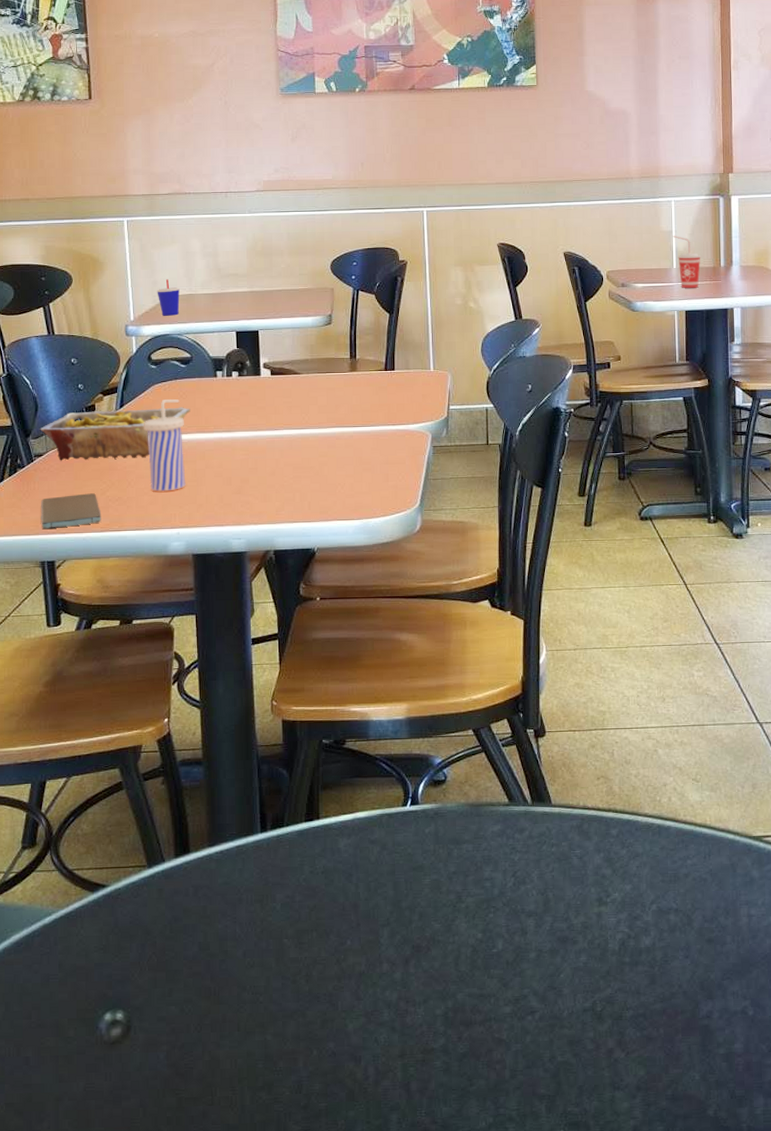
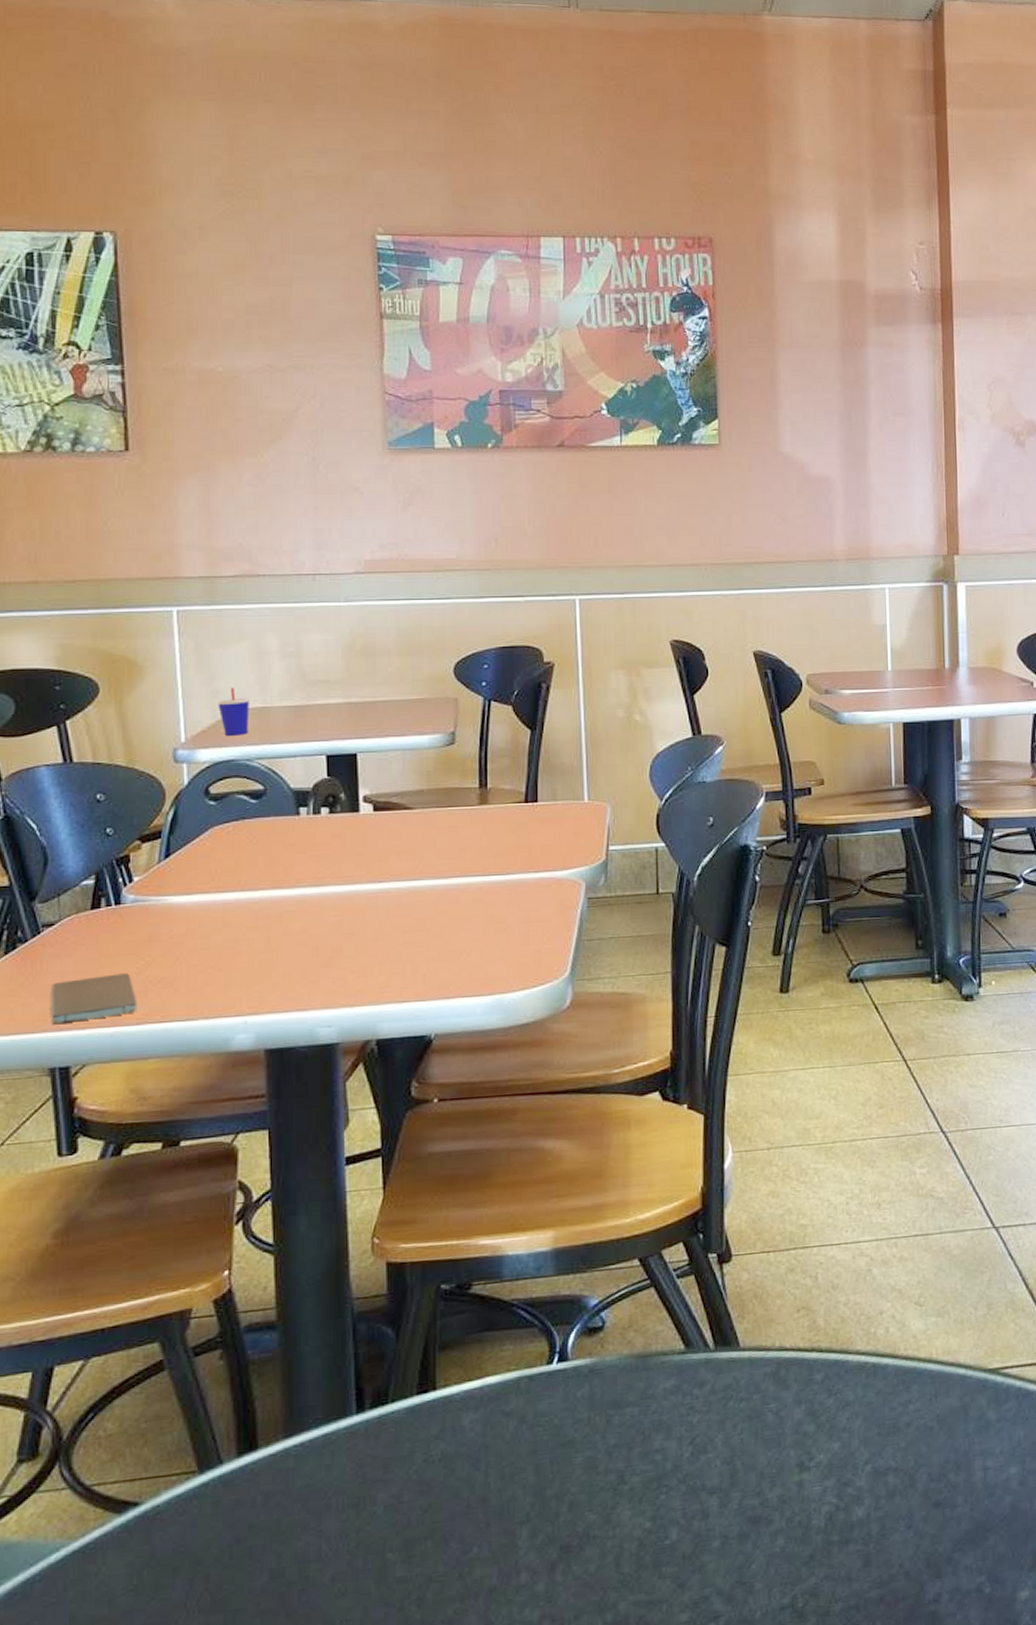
french fries: present [40,407,191,461] -> none [50,855,263,932]
beverage cup: present [144,399,186,492] -> none [198,845,256,968]
beverage cup: present [673,235,701,288] -> none [887,630,922,695]

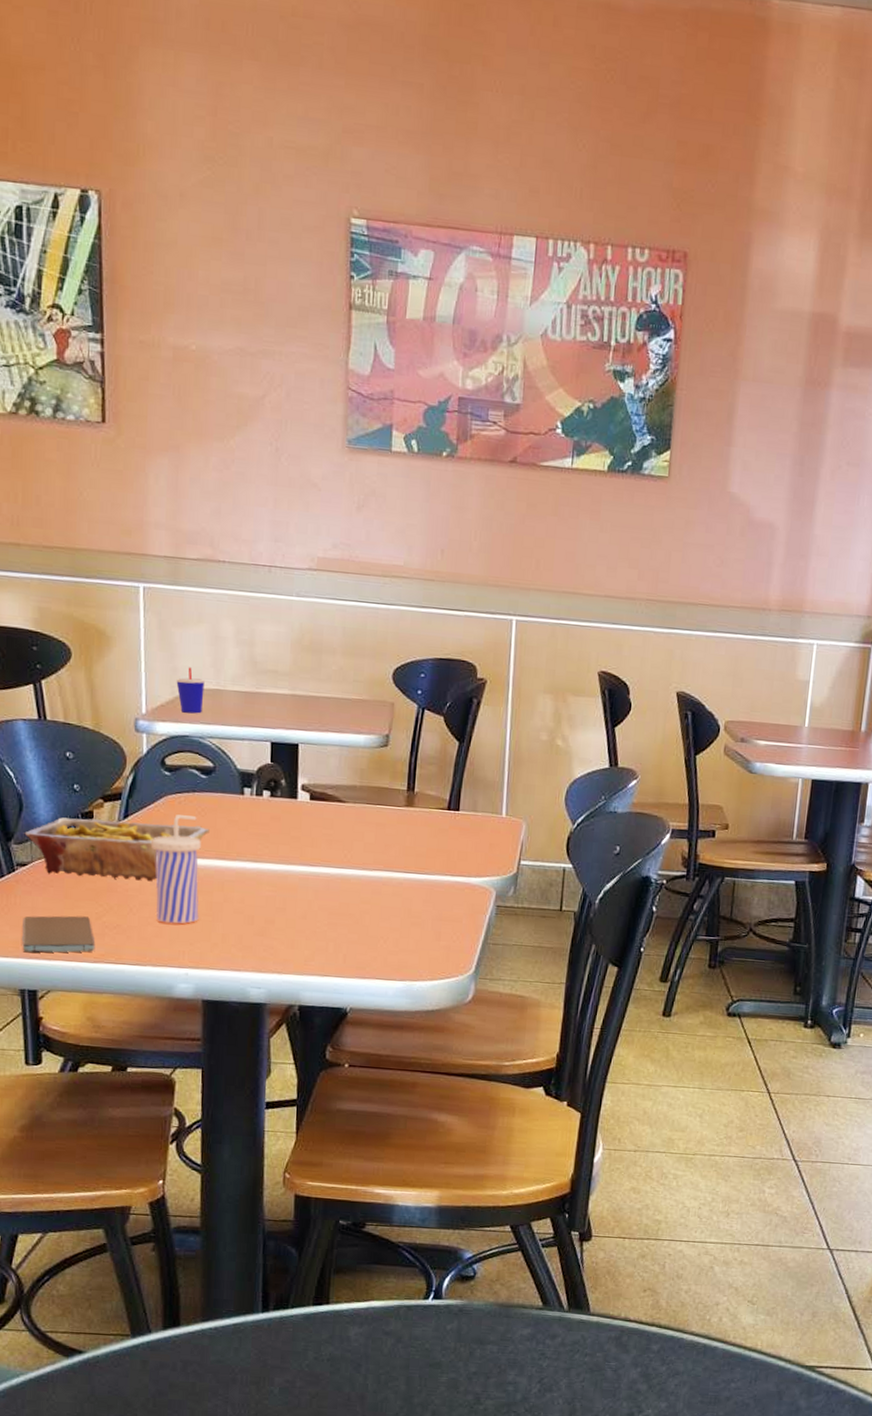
french fries: none [50,855,263,932] -> present [24,817,210,882]
beverage cup: none [198,845,256,968] -> present [151,814,201,924]

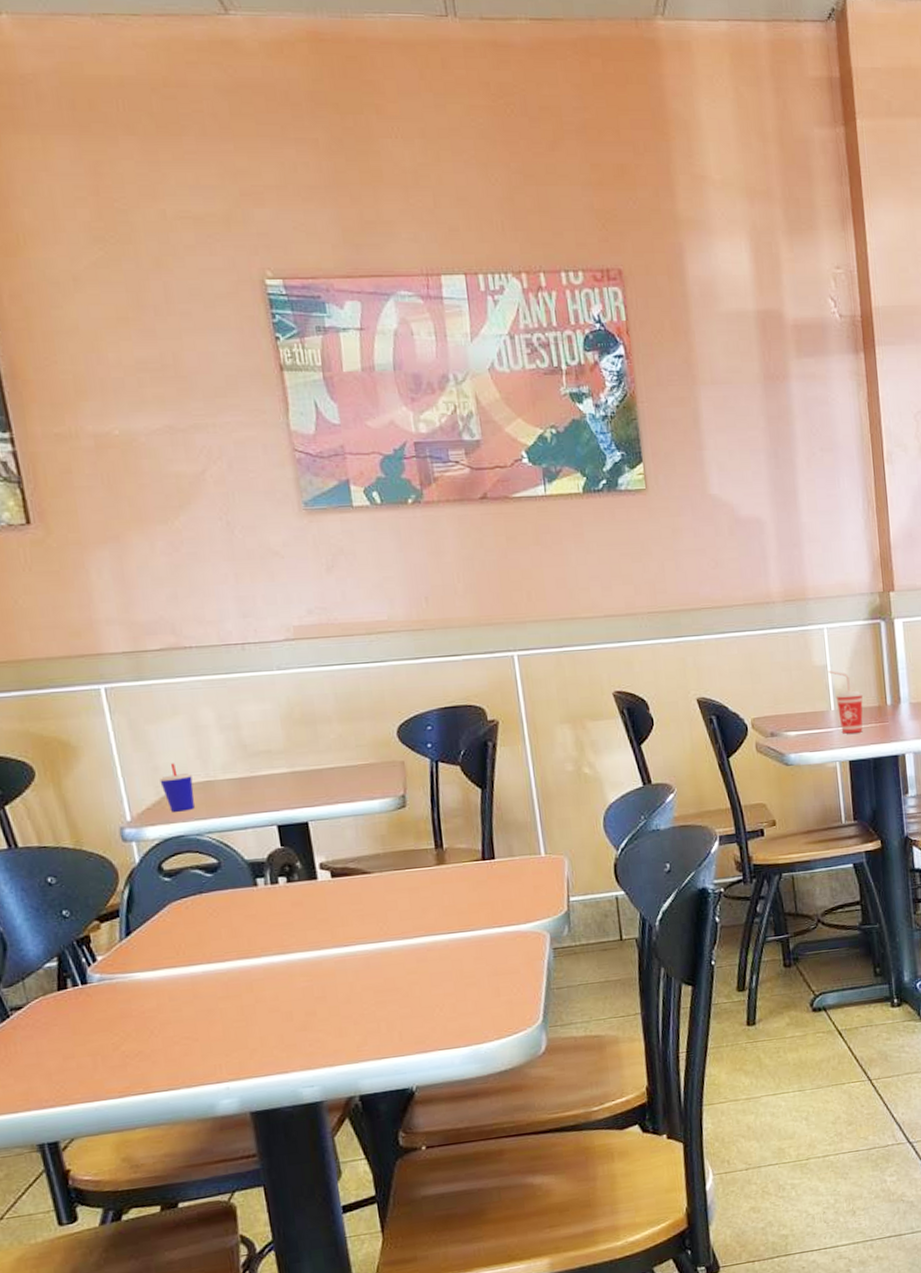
smartphone: present [22,915,96,953] -> none [28,1049,118,1103]
french fries: present [24,817,210,882] -> none [13,928,226,1013]
beverage cup: present [151,814,201,924] -> none [162,919,231,1039]
beverage cup: none [809,686,840,754] -> present [828,670,863,734]

